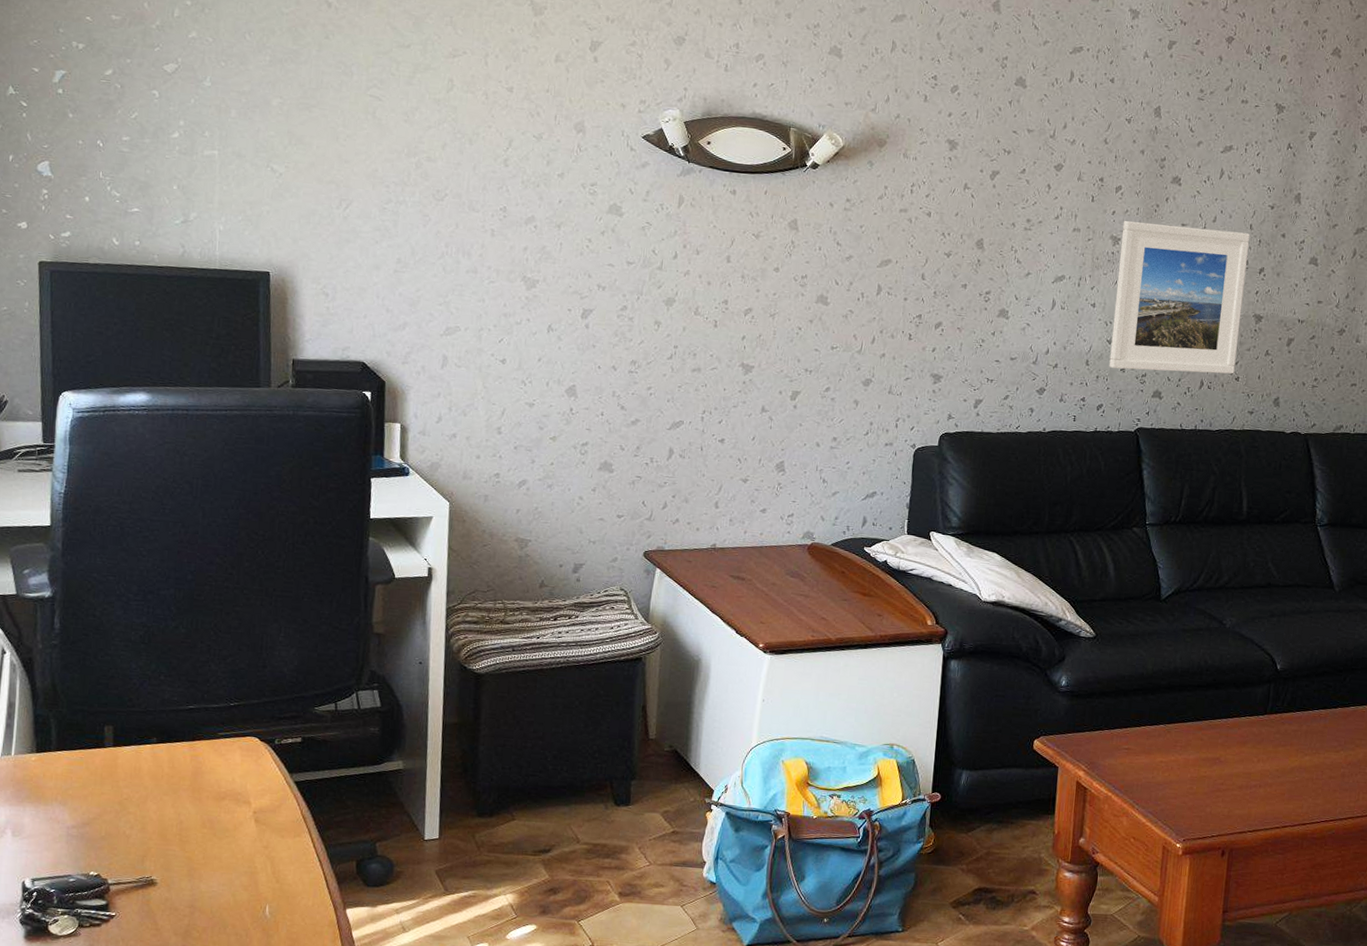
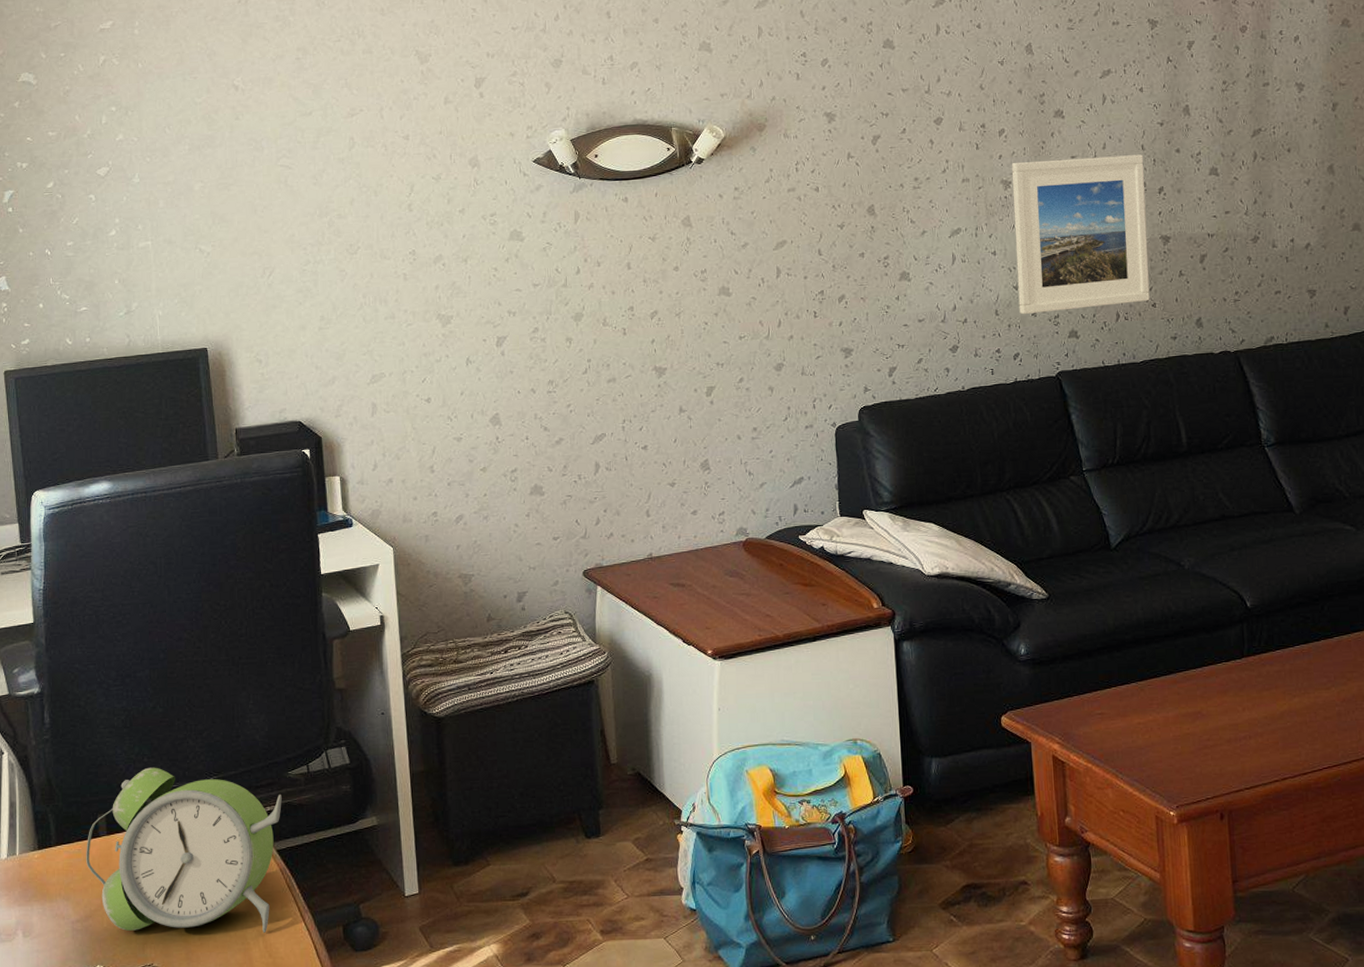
alarm clock: none [88,685,306,859] -> present [86,767,282,933]

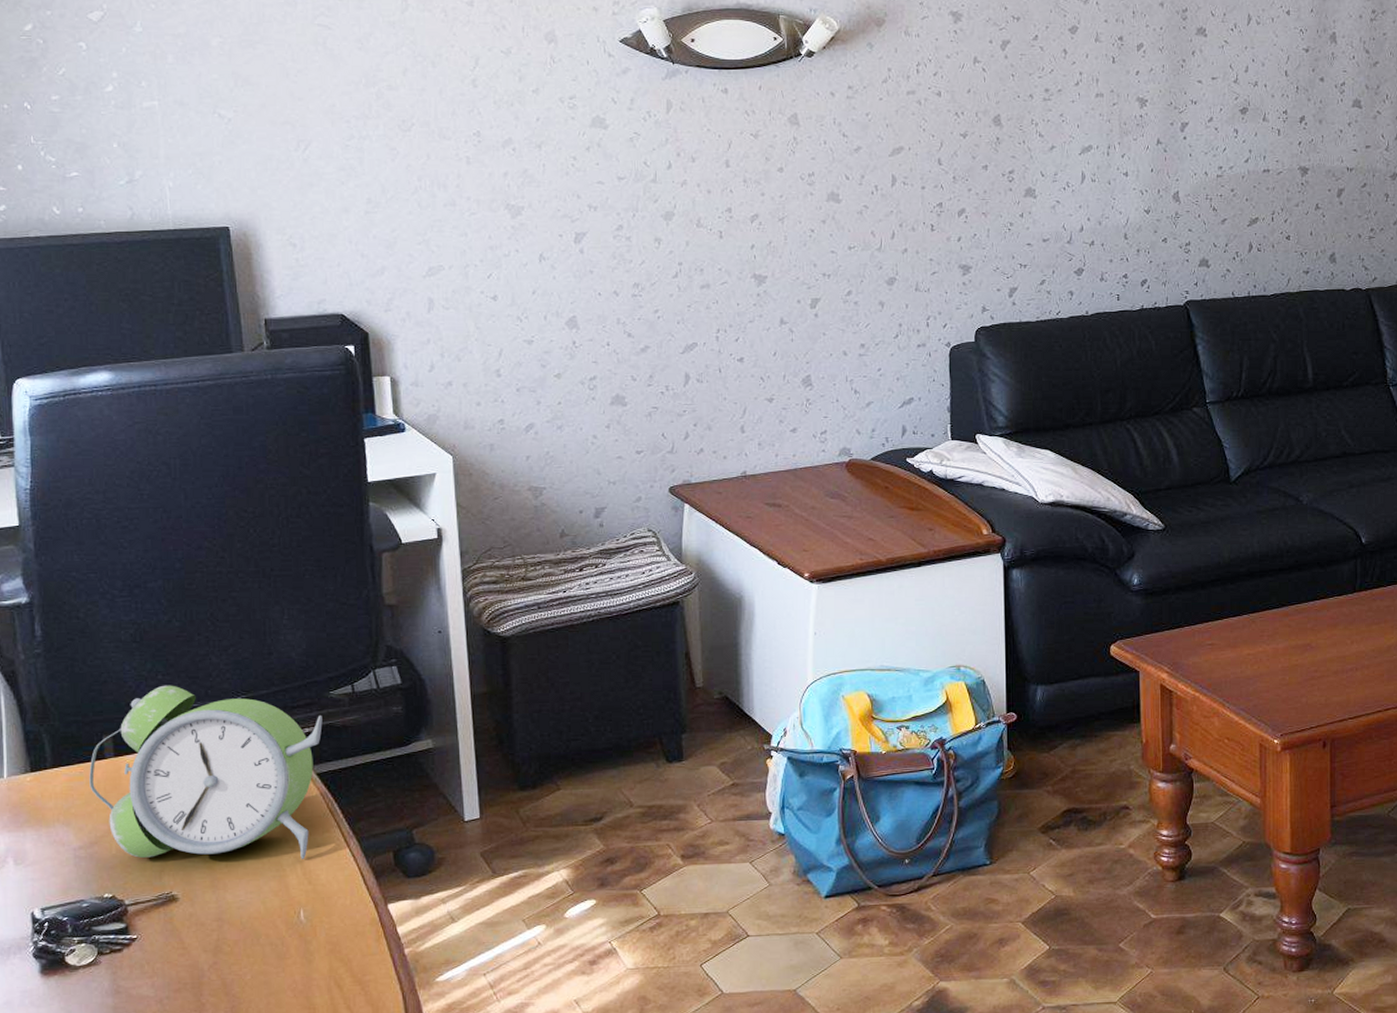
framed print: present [1012,154,1150,315] -> none [1148,79,1286,240]

